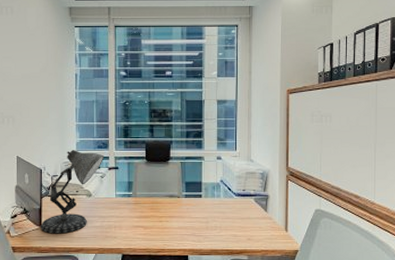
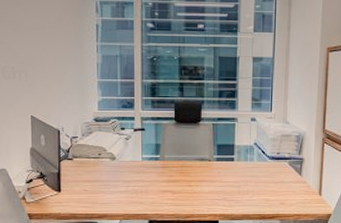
desk lamp: present [40,150,105,234] -> none [59,109,130,200]

